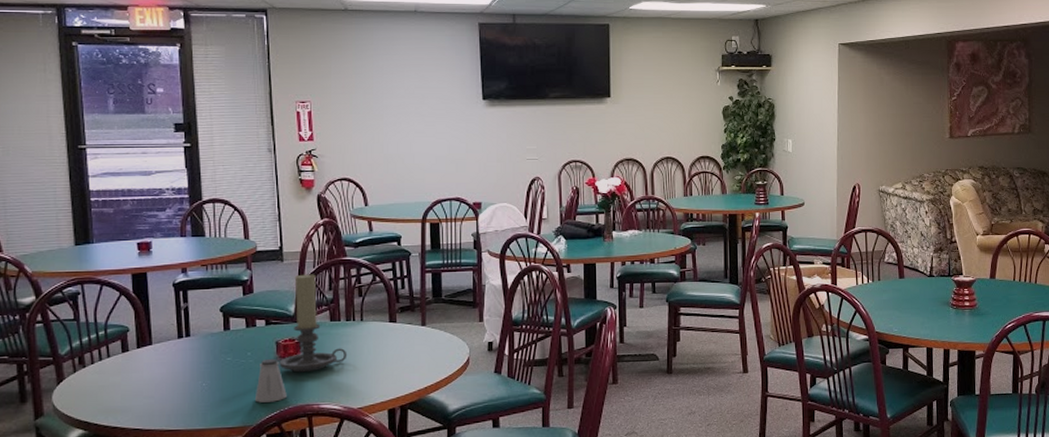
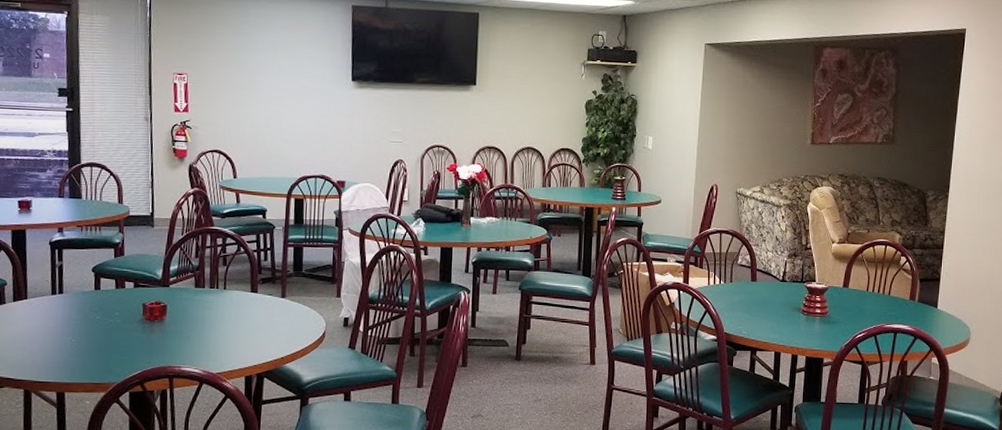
saltshaker: present [254,358,287,403] -> none [120,319,151,362]
candle holder: present [279,273,347,373] -> none [144,239,210,335]

